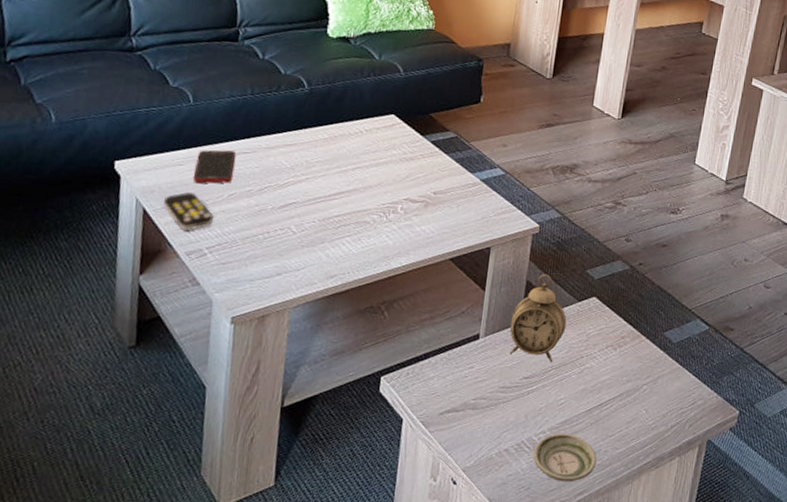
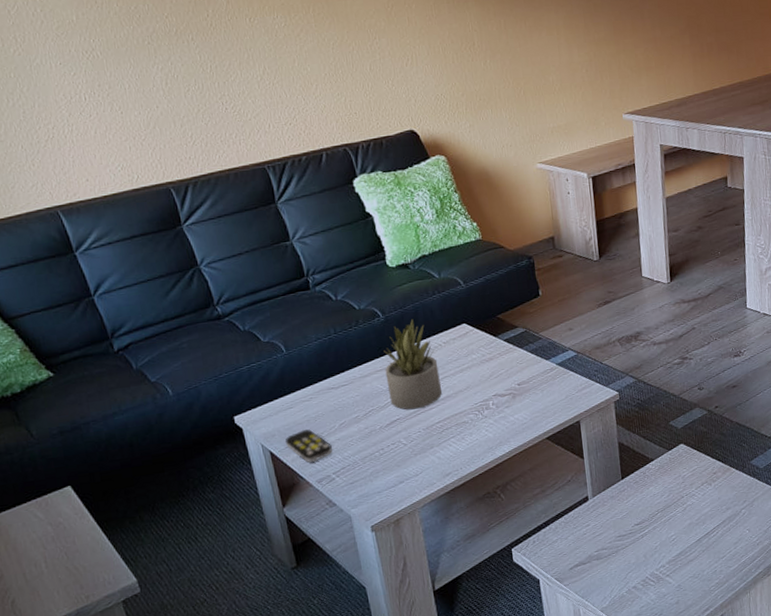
cell phone: present [192,150,236,184] -> none [303,386,340,420]
succulent plant: none [291,97,354,196] -> present [384,319,442,410]
alarm clock: present [509,274,567,363] -> none [612,433,663,508]
saucer: present [533,433,597,482] -> none [658,562,715,604]

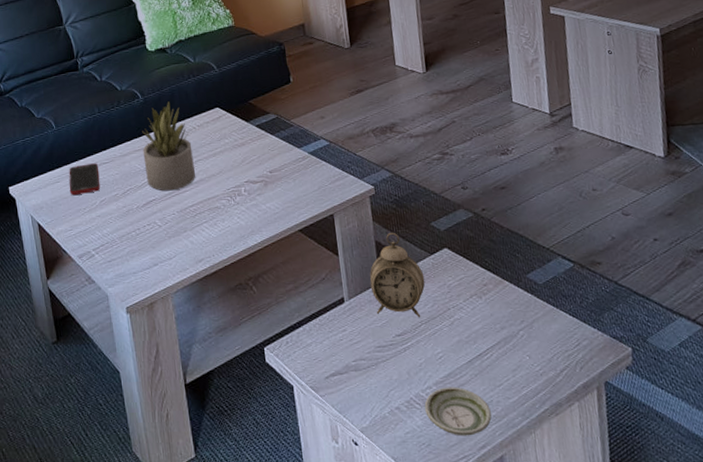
remote control: present [285,429,332,463] -> none [51,203,93,237]
cell phone: none [303,386,340,420] -> present [69,163,101,195]
alarm clock: none [612,433,663,508] -> present [370,232,425,318]
saucer: none [658,562,715,604] -> present [424,387,492,436]

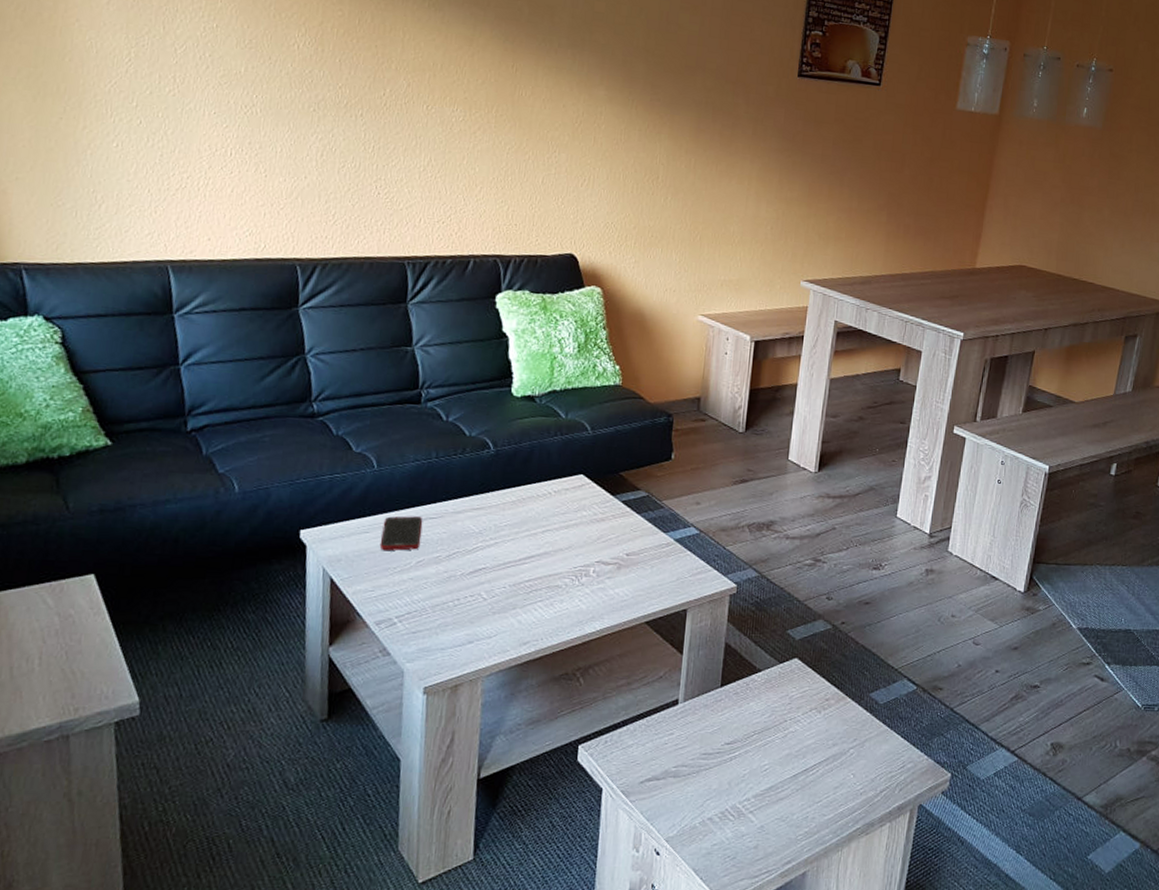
succulent plant: present [142,101,195,191] -> none [479,458,543,561]
alarm clock: present [370,232,425,318] -> none [709,635,768,728]
saucer: present [424,387,492,436] -> none [738,800,804,851]

